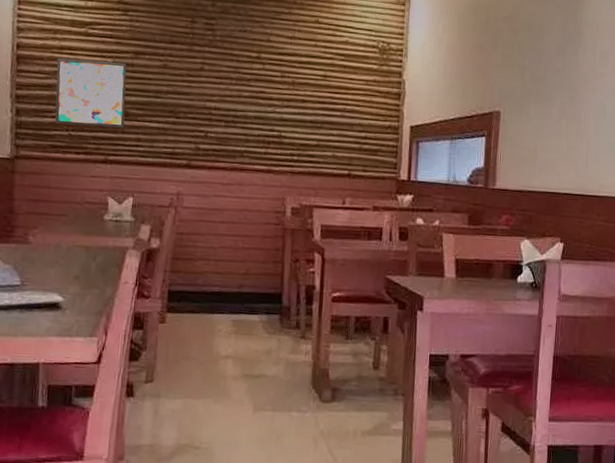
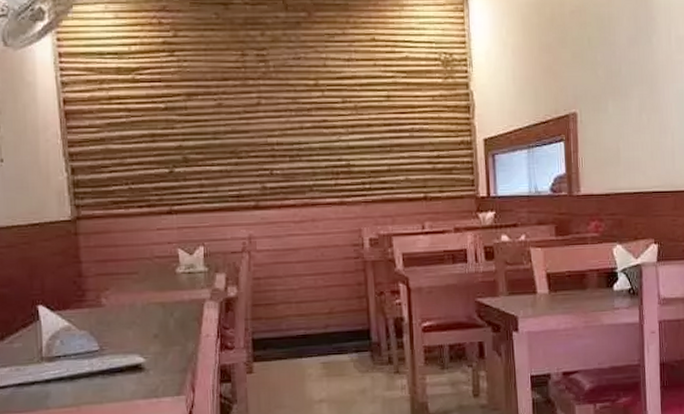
wall art: present [55,57,127,128] -> none [107,106,186,179]

